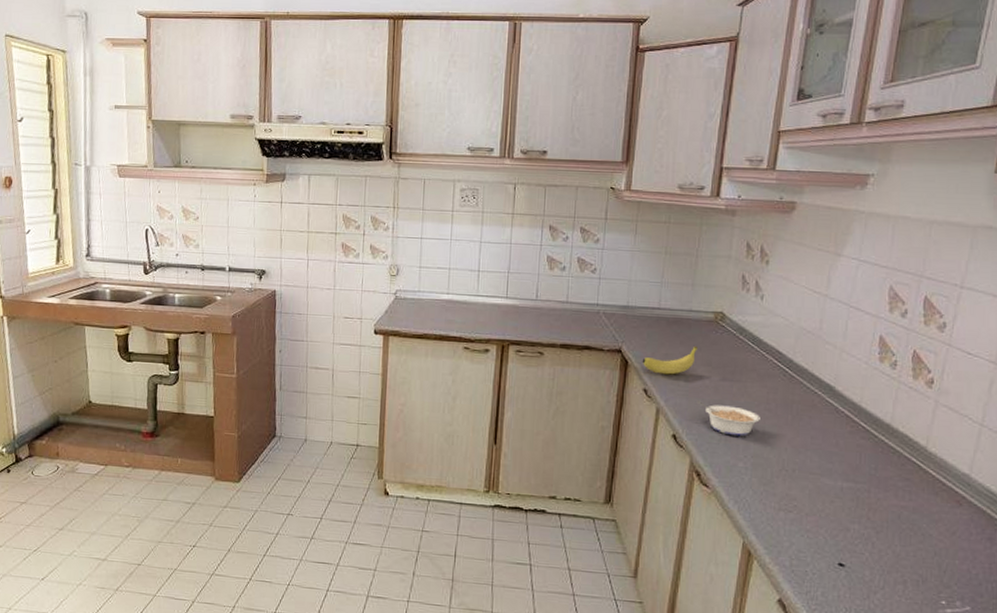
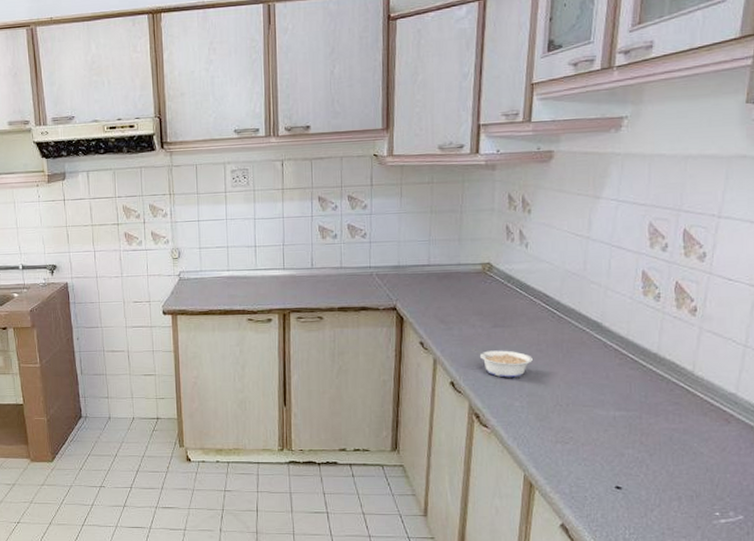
fruit: present [642,345,697,375] -> none [416,297,468,327]

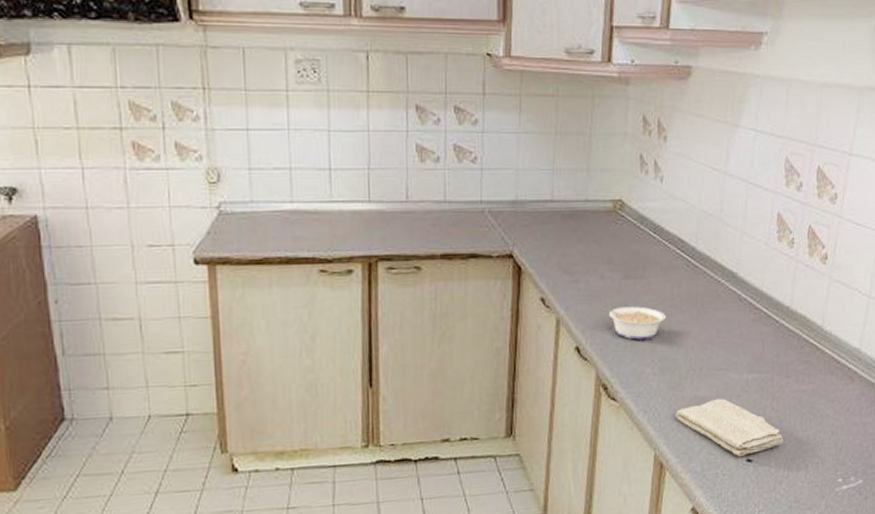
washcloth: none [543,431,654,483] -> present [675,398,784,456]

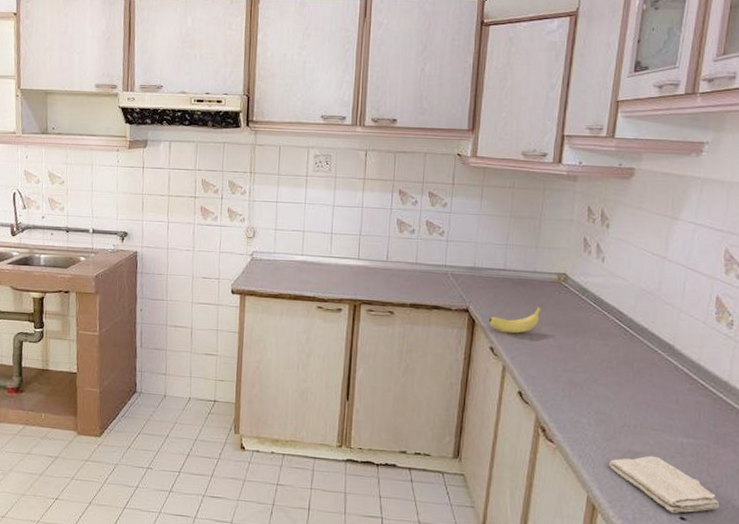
fruit: none [537,241,597,279] -> present [488,305,542,334]
legume: present [599,305,666,340] -> none [541,359,603,394]

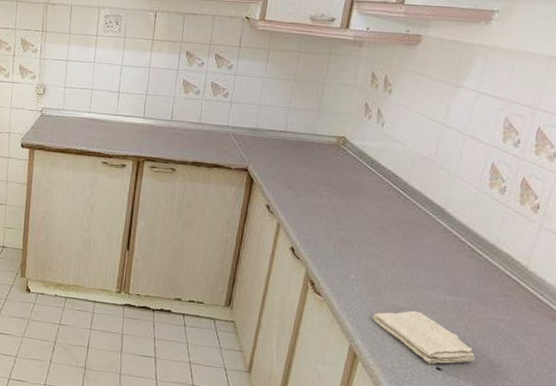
fruit: present [488,305,542,334] -> none [266,167,319,193]

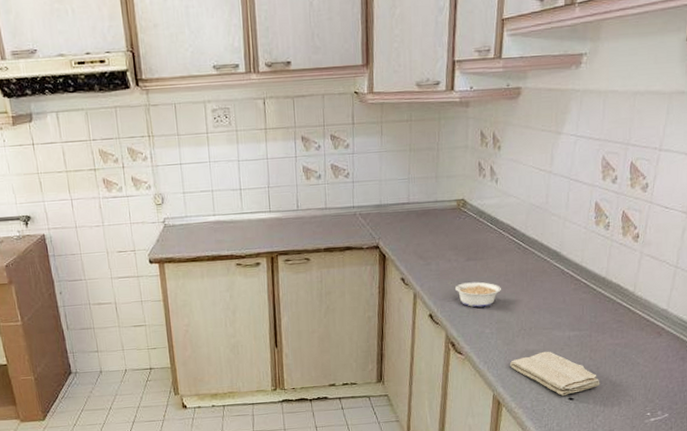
legume: none [315,217,374,251] -> present [447,281,501,308]

